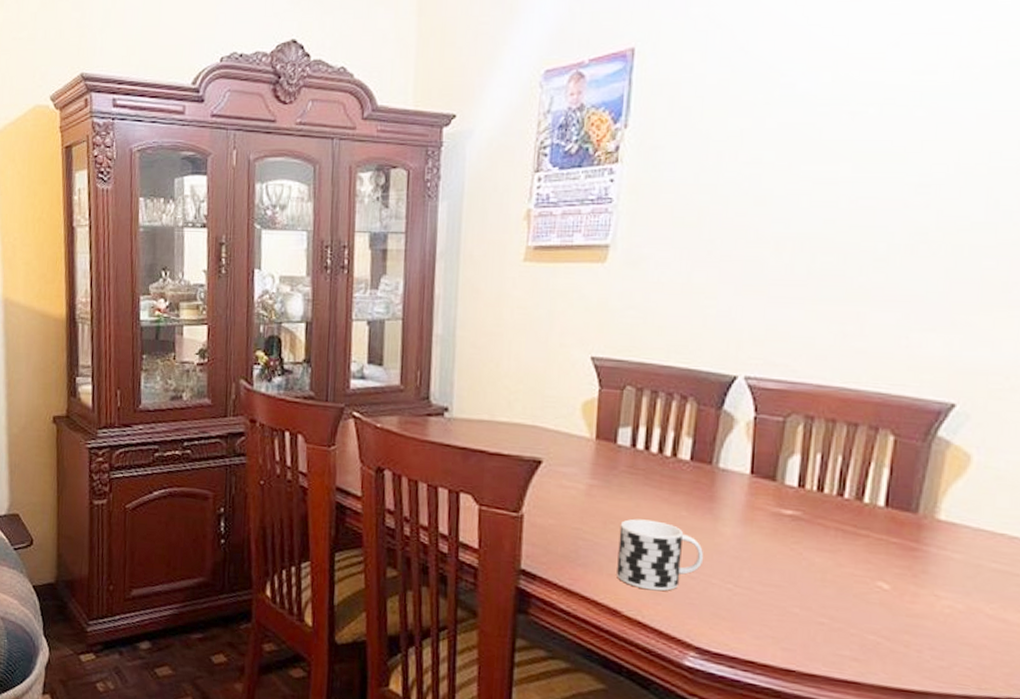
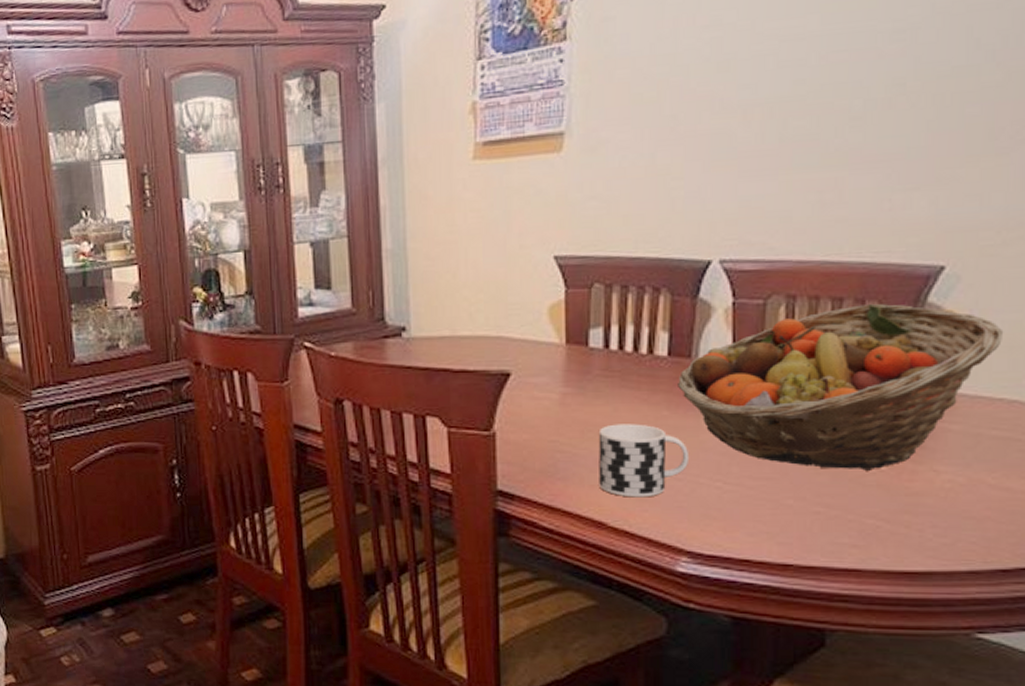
fruit basket: none [697,431,1008,589] -> present [678,303,1004,471]

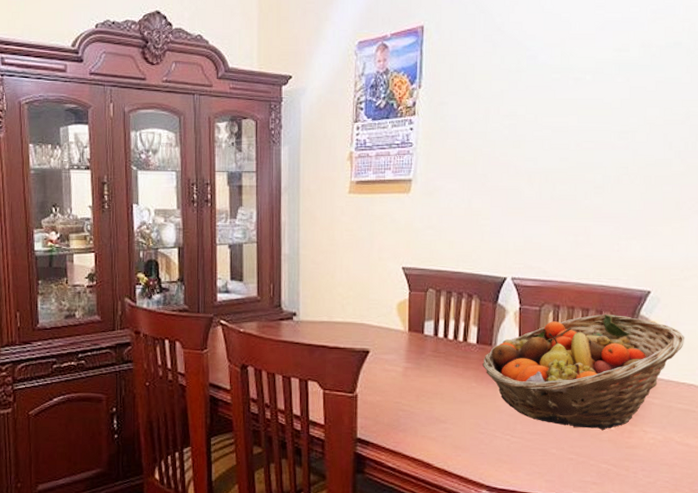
cup: present [598,424,690,498] -> none [428,391,489,446]

